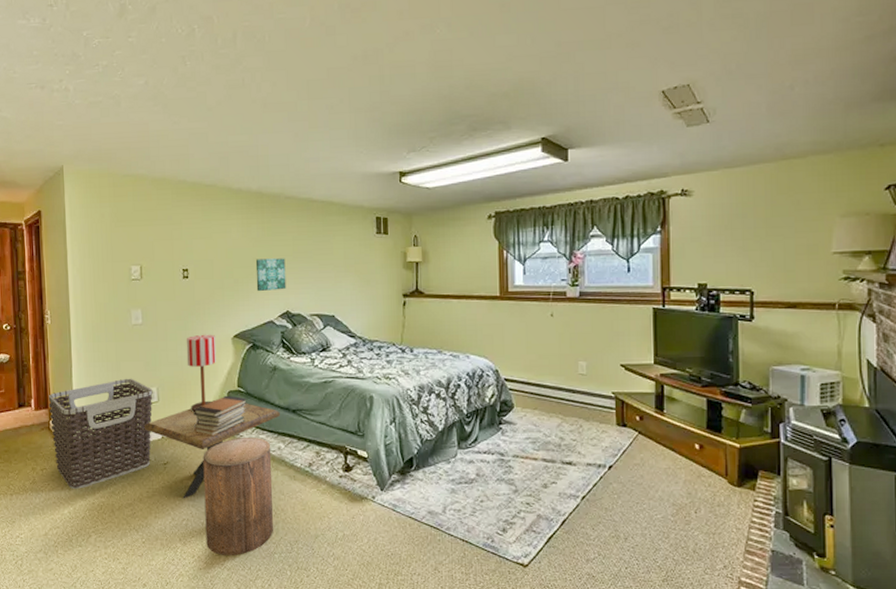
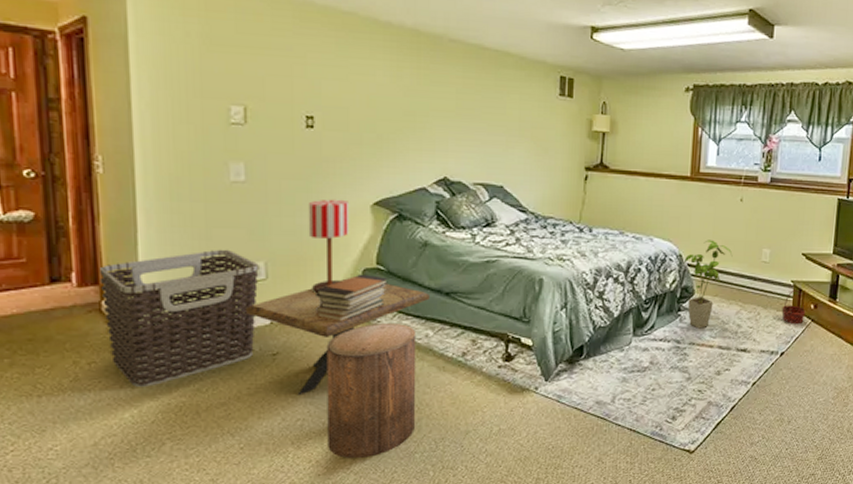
wall art: present [255,258,286,292] -> none [406,112,446,152]
house plant: none [501,354,549,442] -> present [685,239,733,329]
basket: none [605,401,631,437] -> present [781,289,806,325]

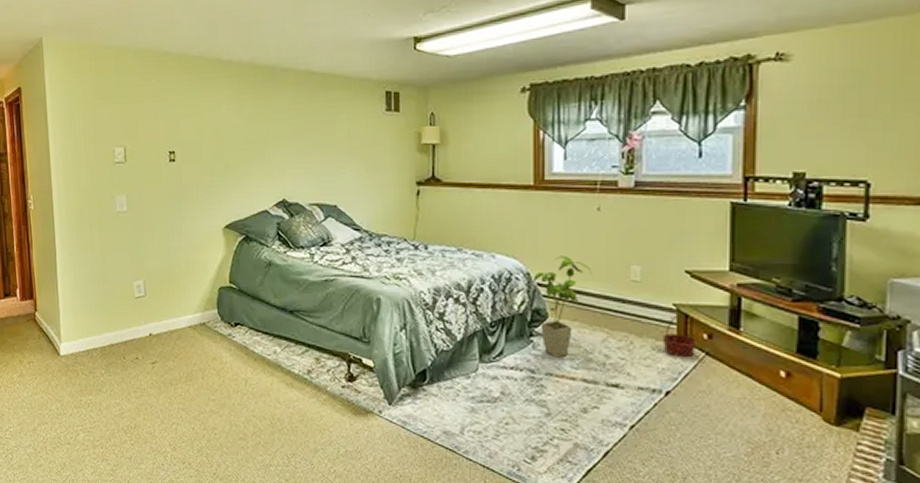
clothes hamper: present [99,249,259,387] -> none [33,269,140,385]
side table: present [245,278,429,396] -> none [130,295,276,402]
table lamp: present [308,199,348,293] -> none [173,224,206,309]
book stack: present [316,274,388,322] -> none [182,292,240,336]
stool: present [326,322,417,459] -> none [192,338,269,465]

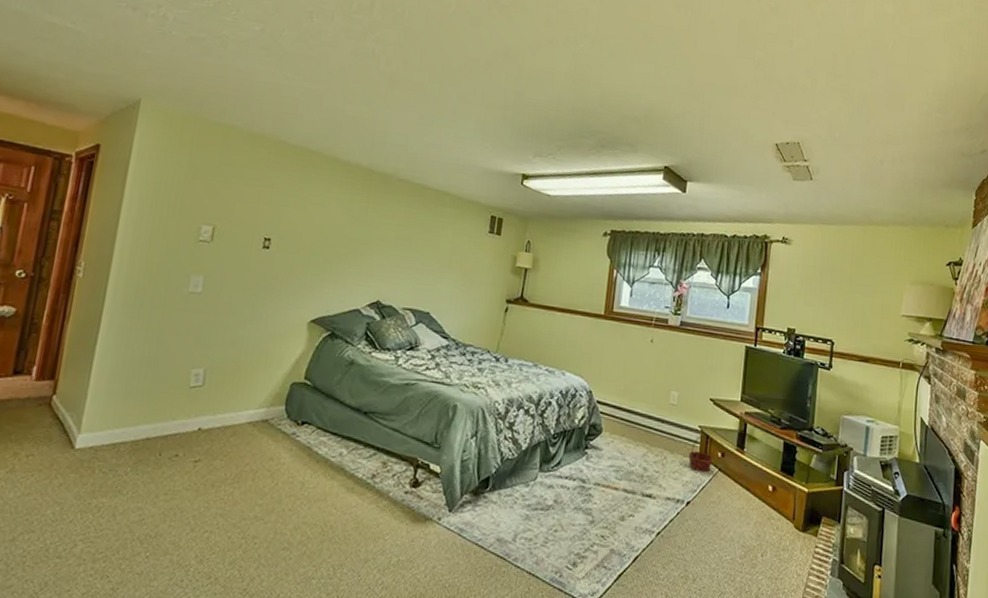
house plant: present [534,255,593,358] -> none [594,378,642,469]

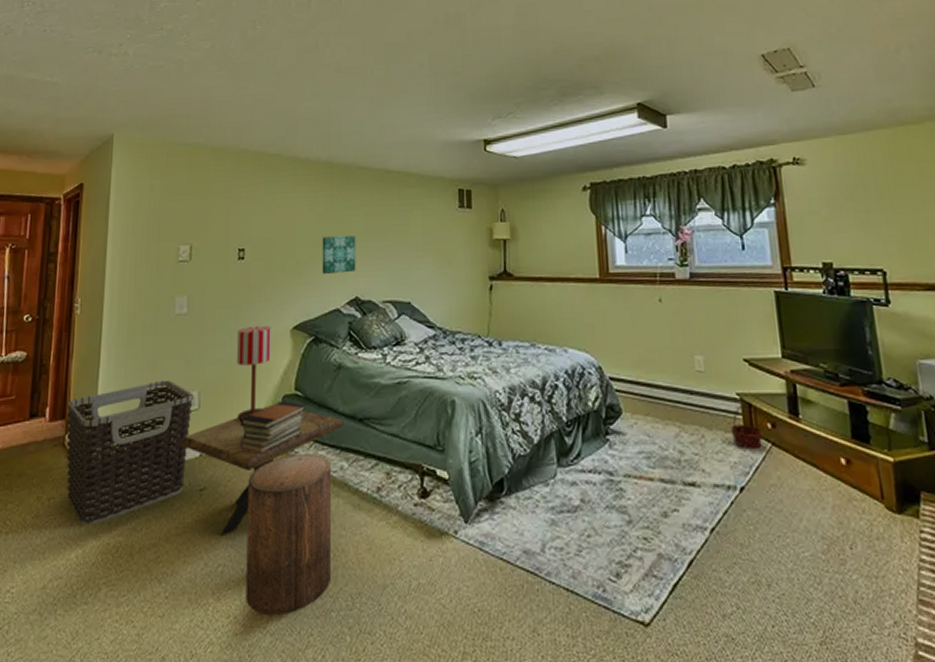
clothes hamper: none [48,353,199,484] -> present [66,380,193,524]
side table: none [177,390,349,506] -> present [179,406,344,537]
stool: none [228,437,332,580] -> present [246,453,332,616]
book stack: none [241,387,313,434] -> present [240,400,305,454]
table lamp: none [242,314,288,403] -> present [236,325,271,422]
wall art: none [347,239,386,277] -> present [322,235,356,275]

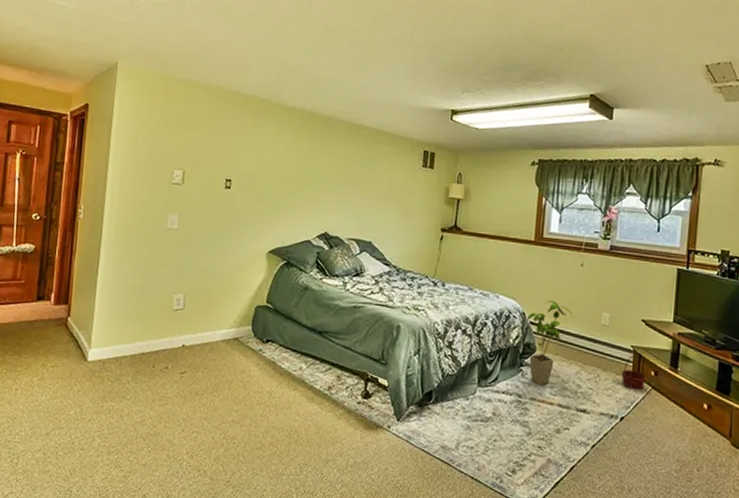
clothes hamper: present [66,380,193,524] -> none [68,282,180,390]
side table: present [179,406,344,537] -> none [165,312,306,411]
table lamp: present [236,325,271,422] -> none [216,246,250,323]
book stack: present [240,400,305,454] -> none [217,310,274,350]
stool: present [246,453,332,616] -> none [214,353,293,474]
wall art: present [322,235,356,275] -> none [297,178,330,211]
house plant: none [605,348,660,457] -> present [527,300,573,385]

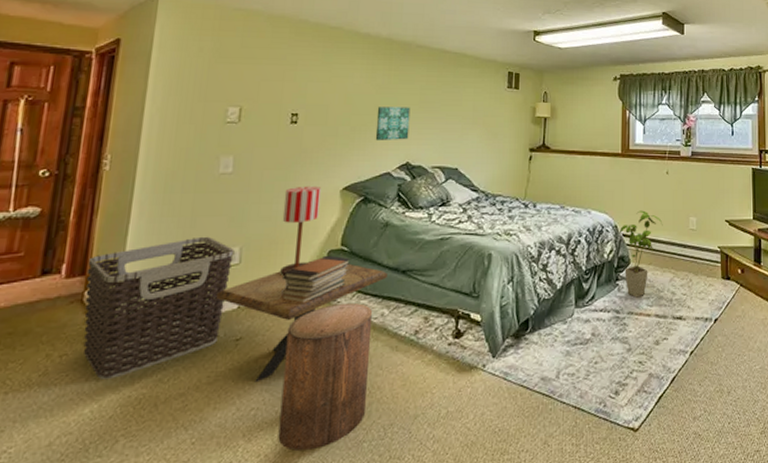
clothes hamper: none [68,282,180,390] -> present [82,236,235,379]
side table: none [165,312,306,411] -> present [215,260,387,383]
stool: none [214,353,293,474] -> present [278,302,373,452]
table lamp: none [216,246,250,323] -> present [280,186,321,275]
book stack: none [217,310,274,350] -> present [281,255,350,304]
wall art: none [297,178,330,211] -> present [375,106,411,141]
basket: present [621,354,646,390] -> none [712,255,734,290]

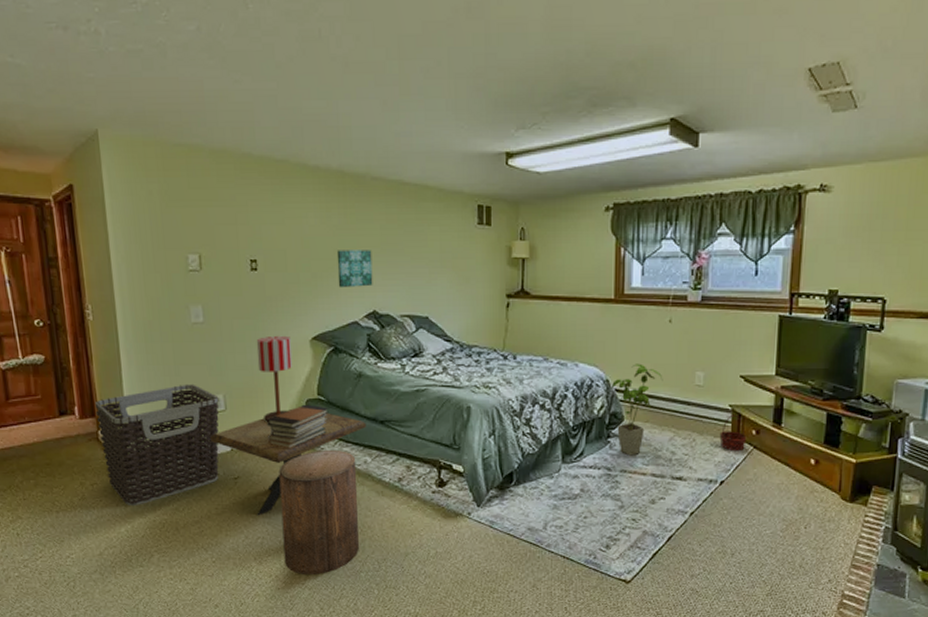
basket: none [712,255,734,290] -> present [719,414,747,452]

